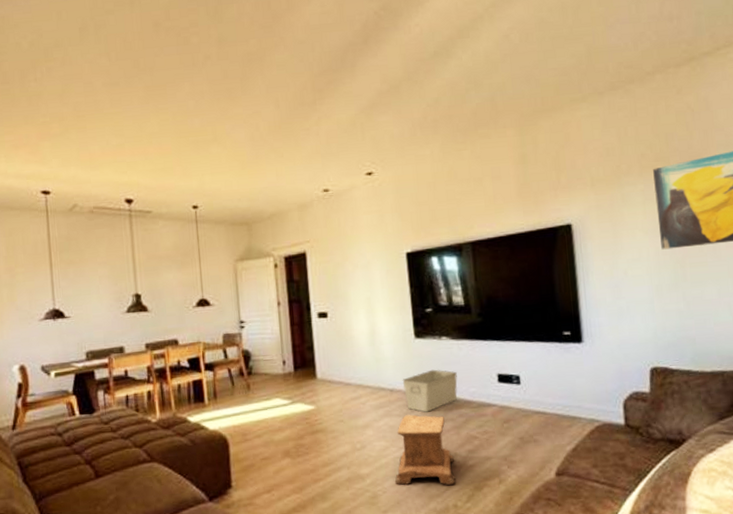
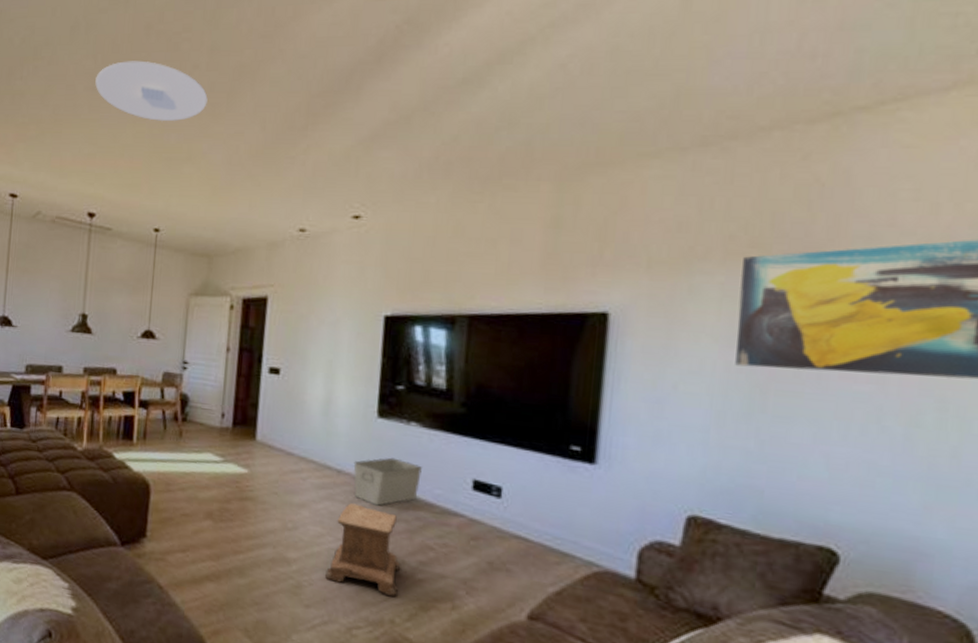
ceiling light: none [112,55,224,109] -> present [95,60,208,122]

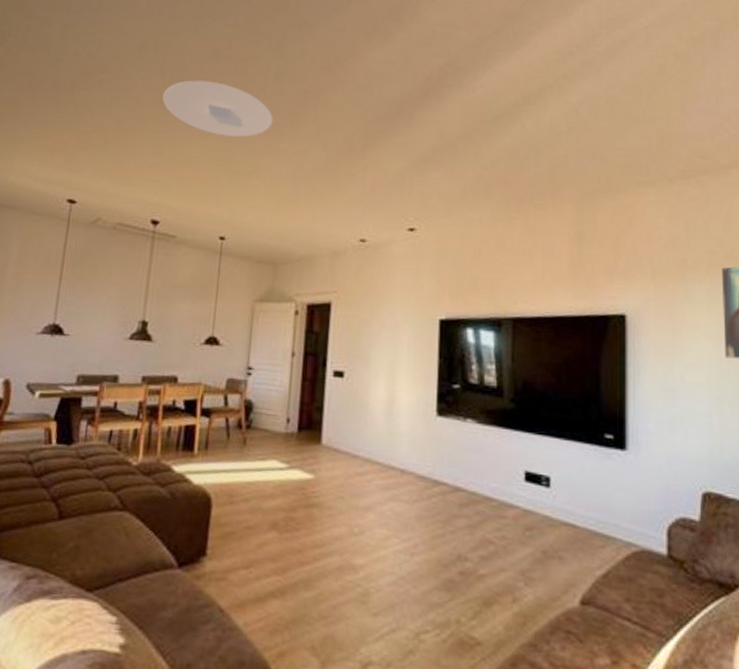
stool: present [324,503,400,596] -> none [391,502,463,595]
storage bin: present [353,457,422,506] -> none [416,454,479,503]

